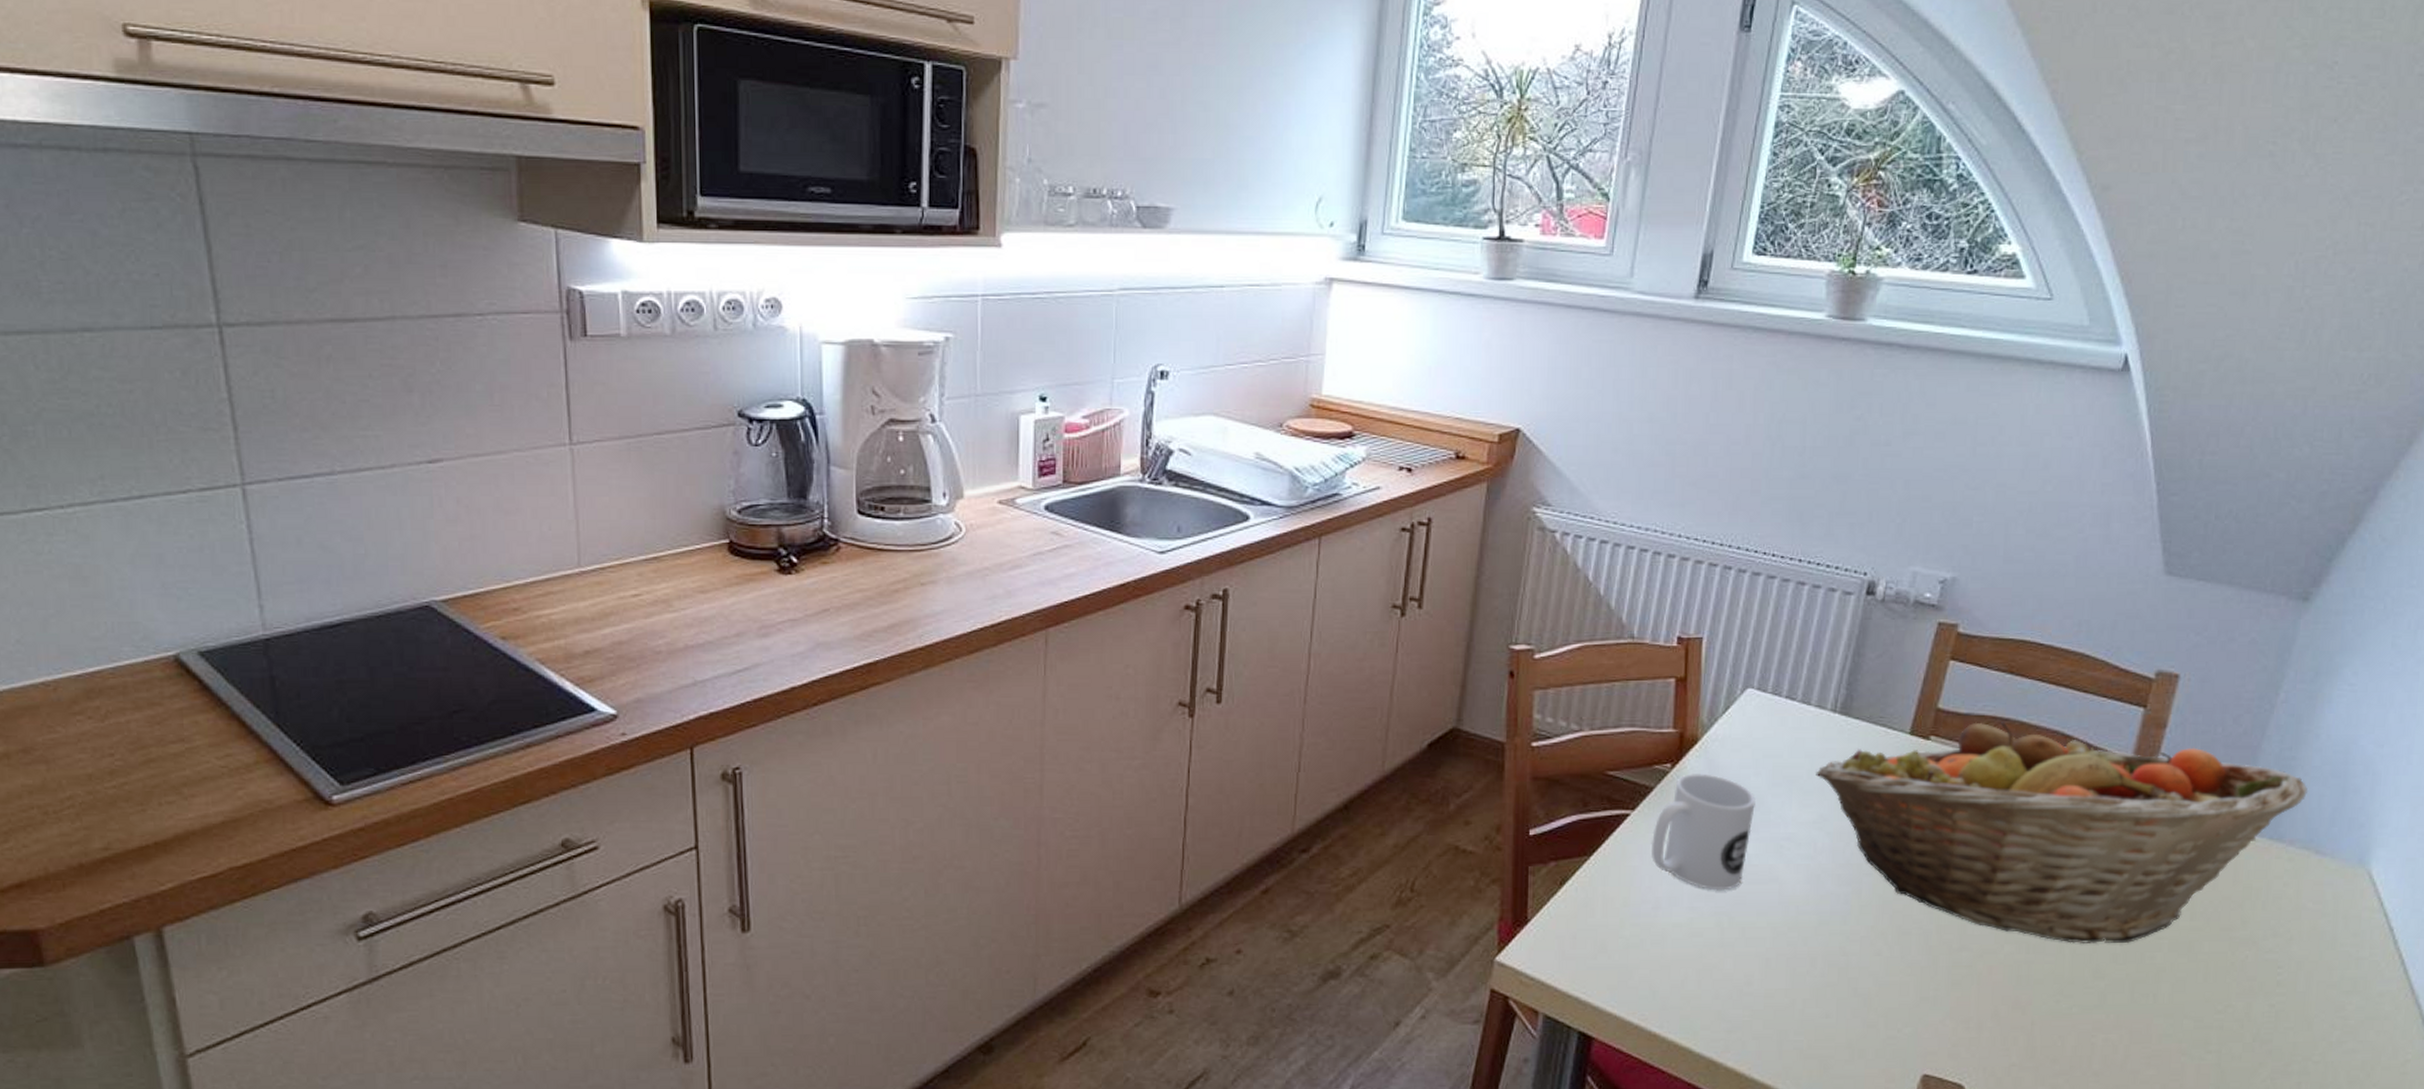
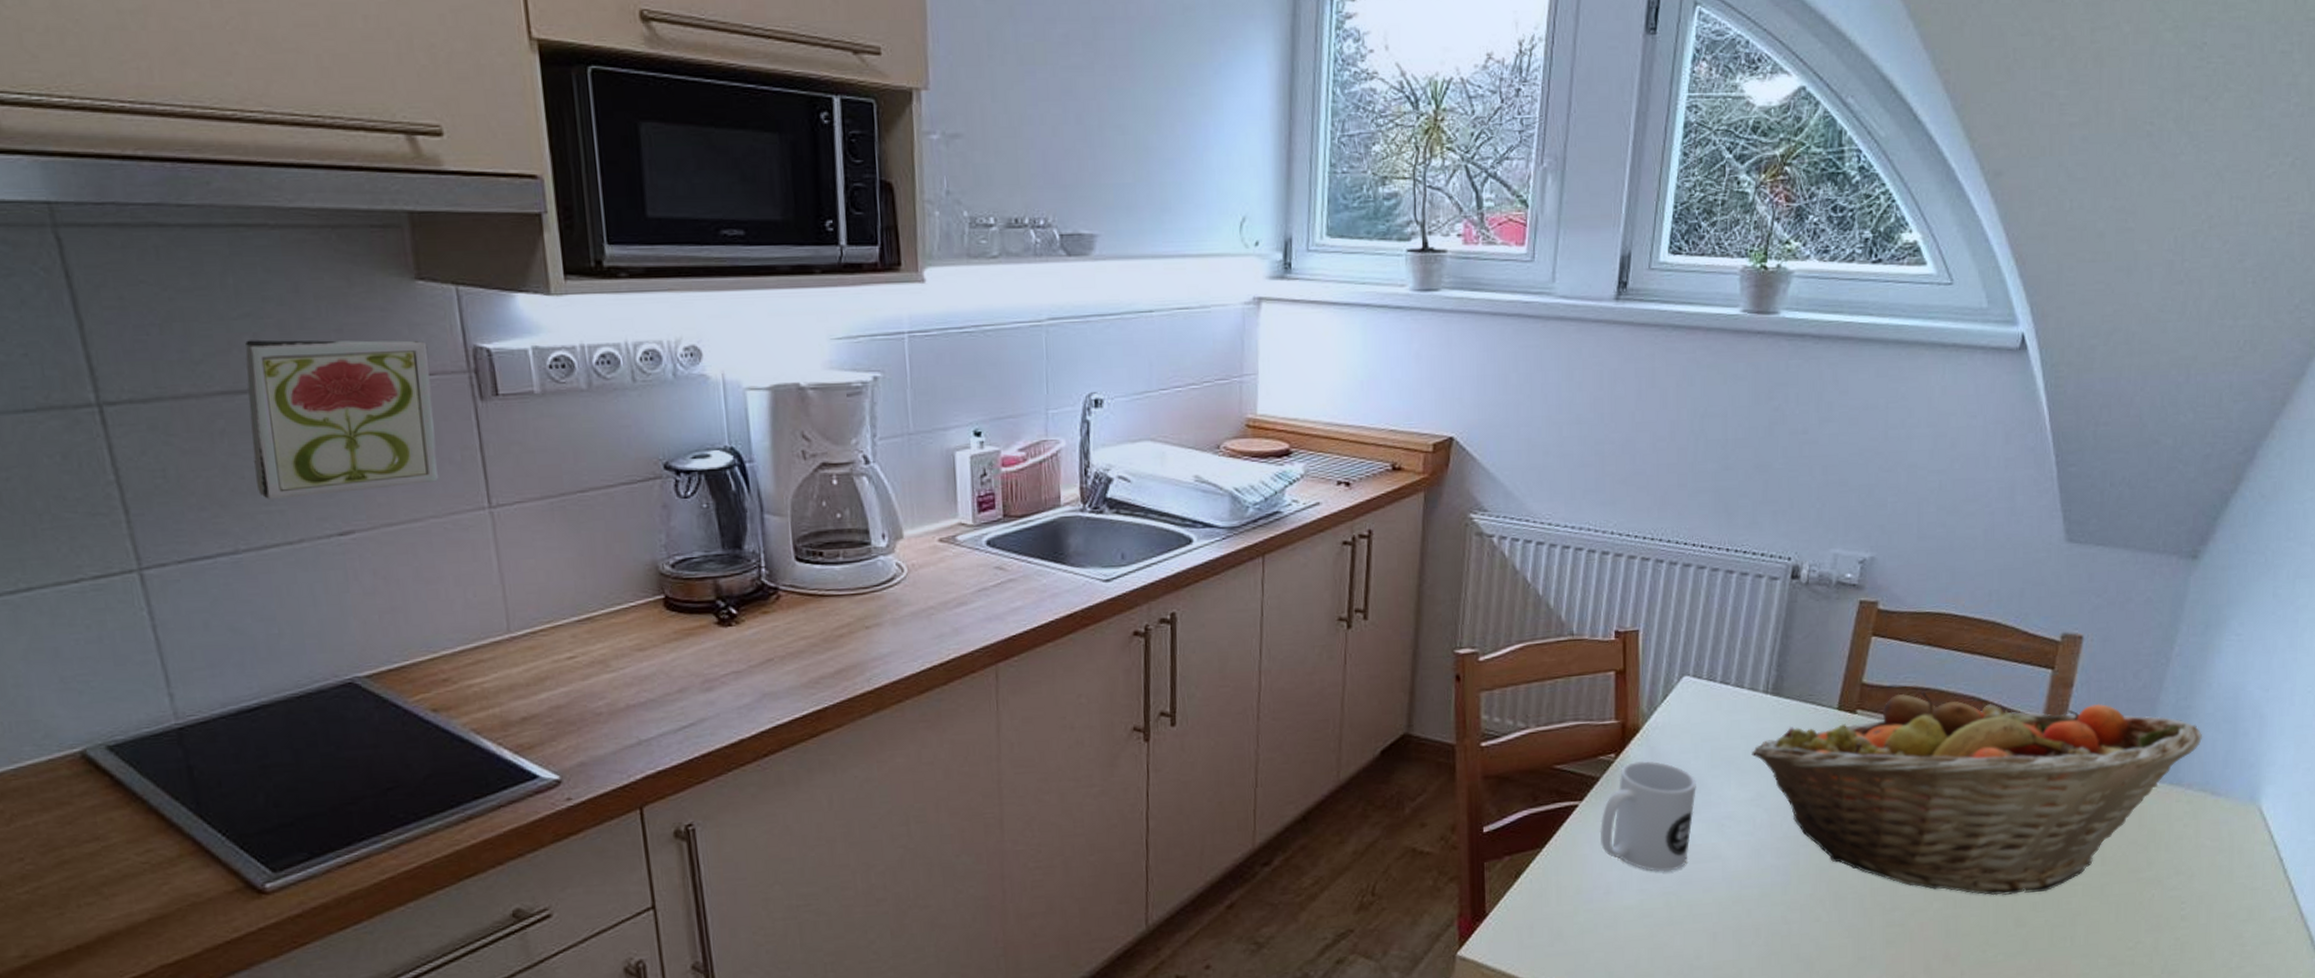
decorative tile: none [354,271,526,426] -> present [245,339,439,500]

